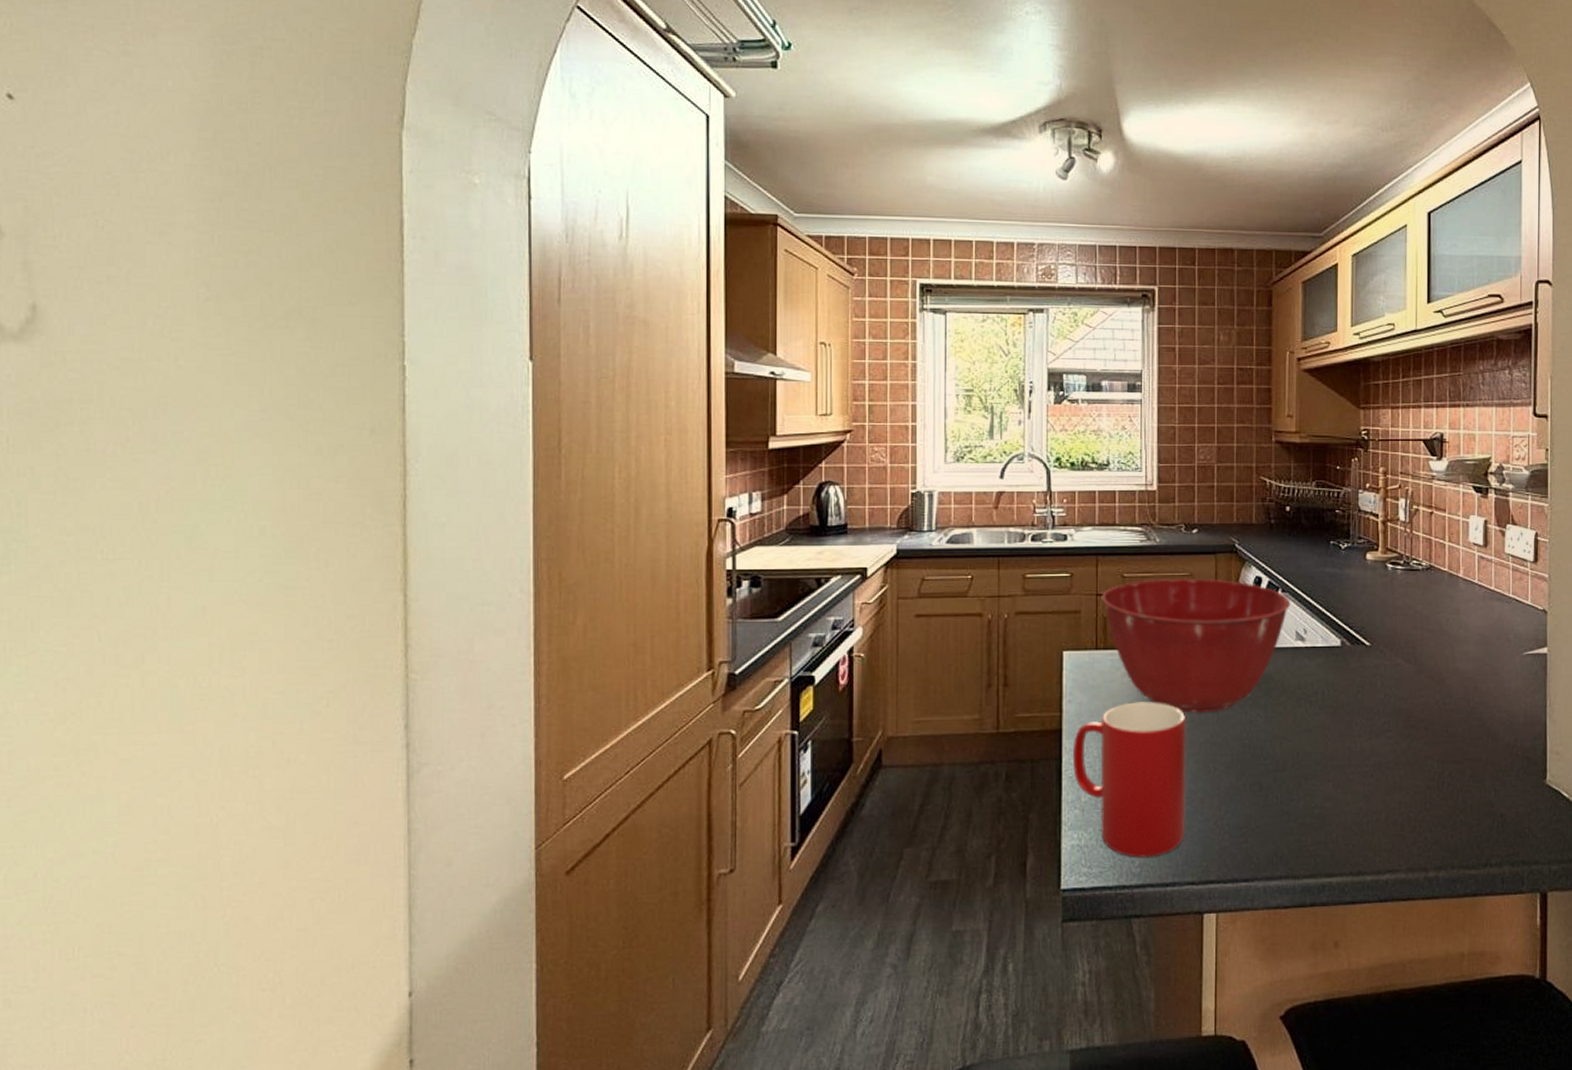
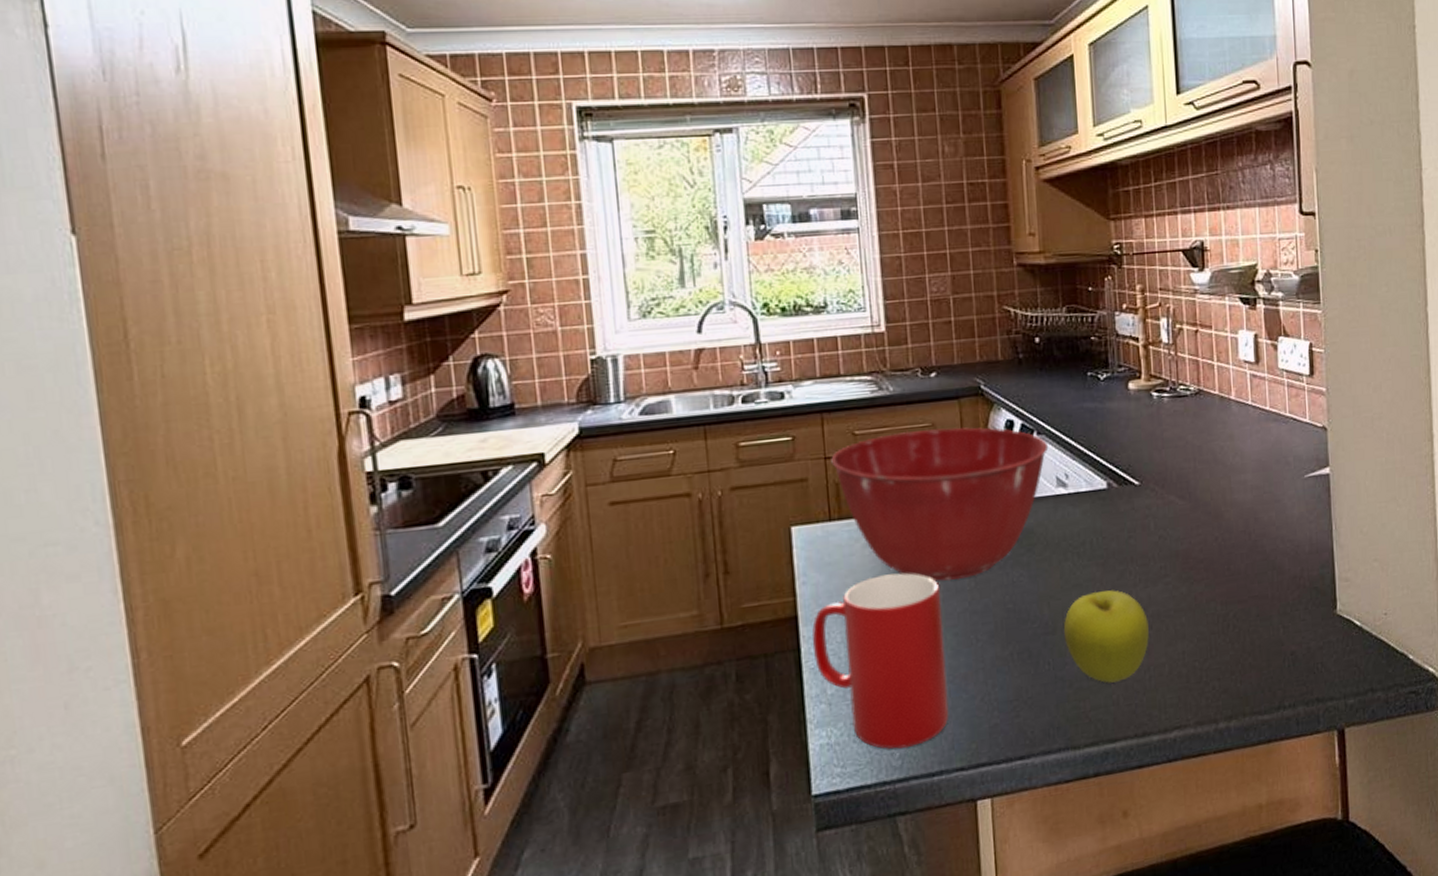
fruit: none [1292,738,1369,822] -> present [1063,590,1149,683]

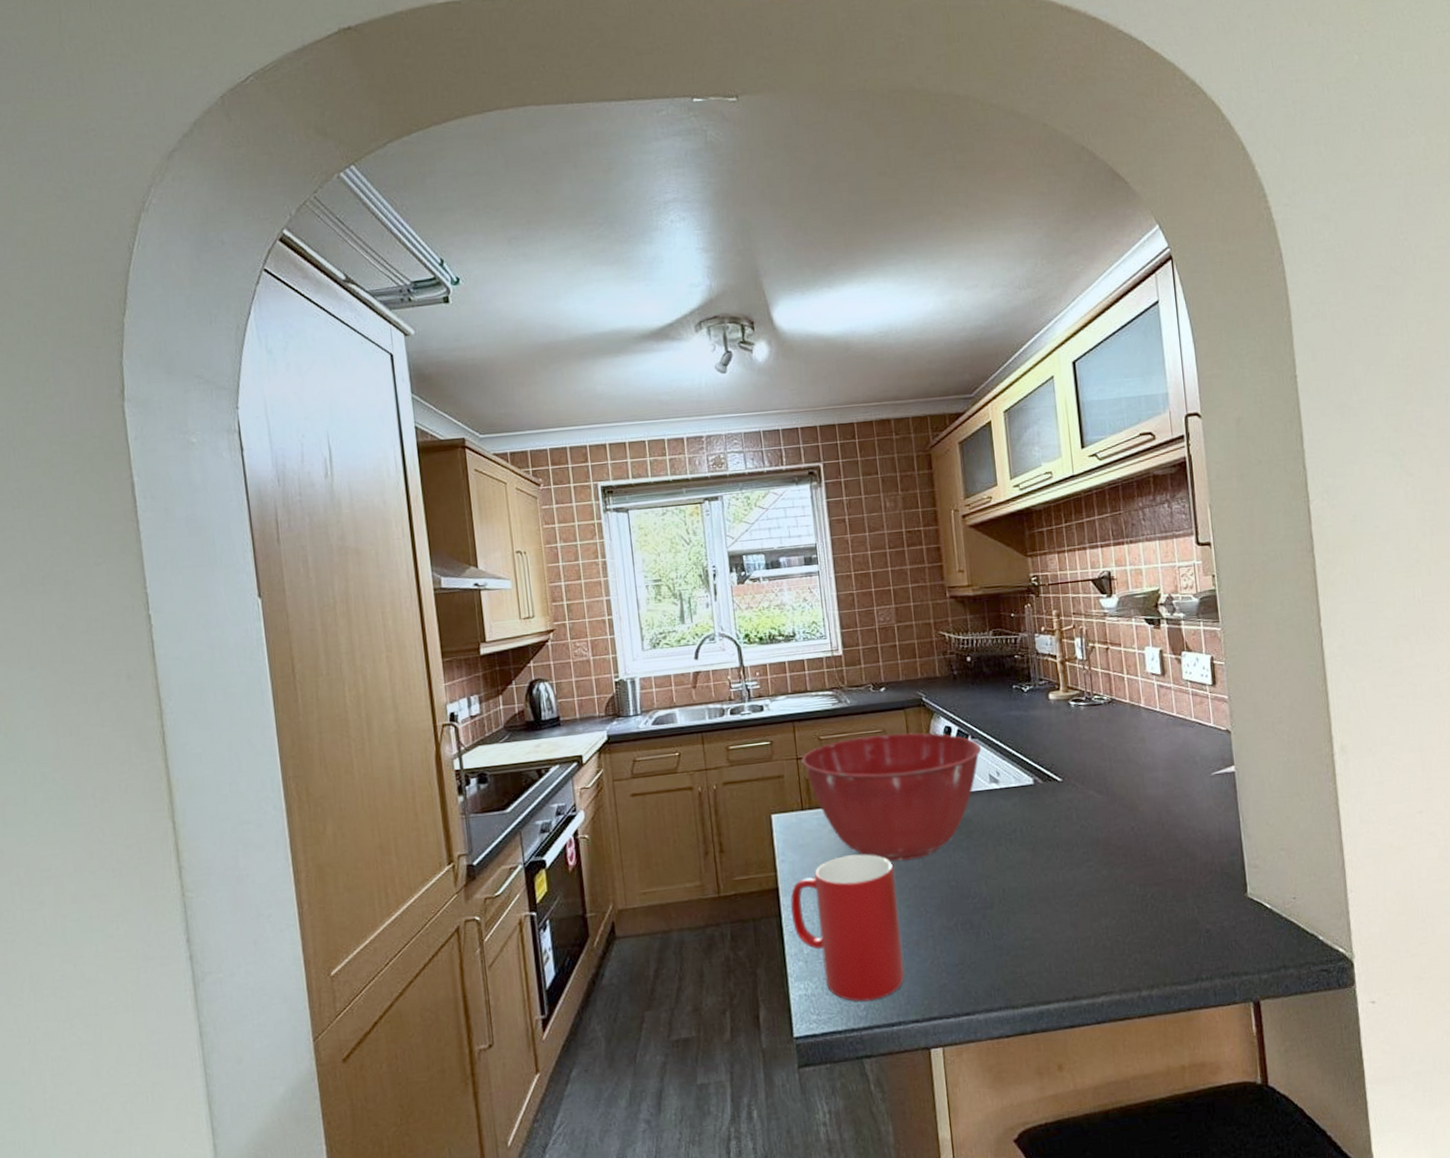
fruit: present [1063,590,1149,683] -> none [999,871,1076,952]

